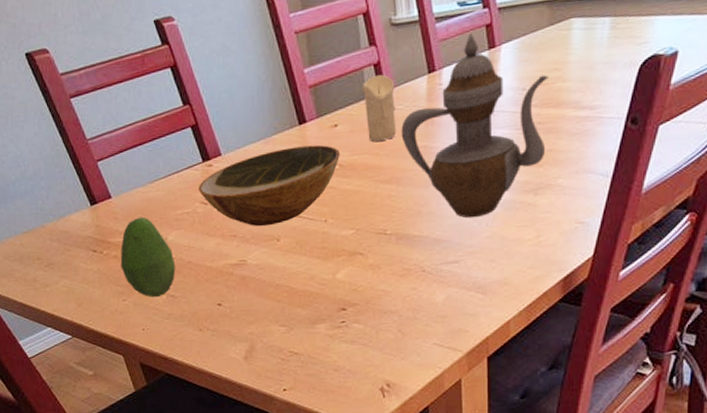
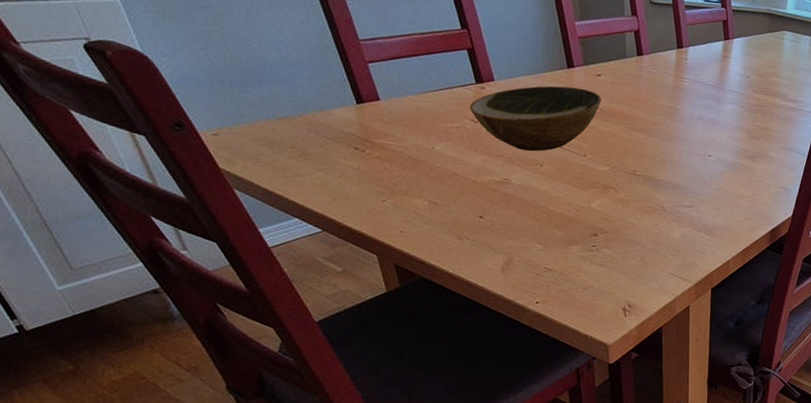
fruit: present [120,217,176,297] -> none [383,123,441,202]
candle: present [363,74,396,142] -> none [624,40,651,96]
teapot: present [401,33,549,218] -> none [653,24,766,172]

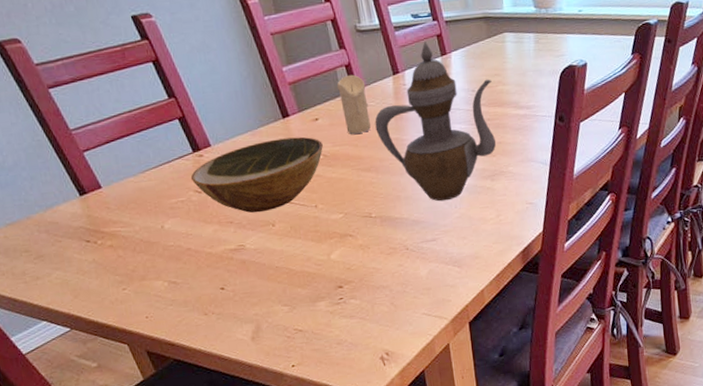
candle: none [624,40,651,96] -> present [337,74,371,134]
teapot: none [653,24,766,172] -> present [375,42,496,202]

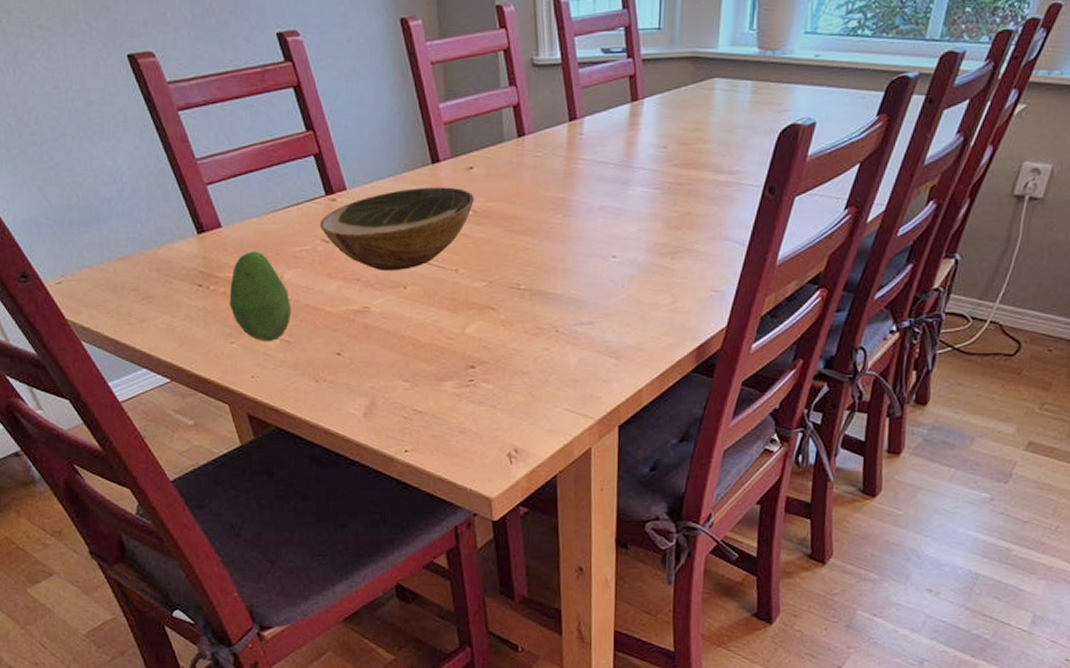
fruit: none [116,206,176,285] -> present [229,251,292,341]
candle: present [337,74,371,134] -> none [501,117,534,189]
teapot: present [375,42,496,202] -> none [539,83,690,278]

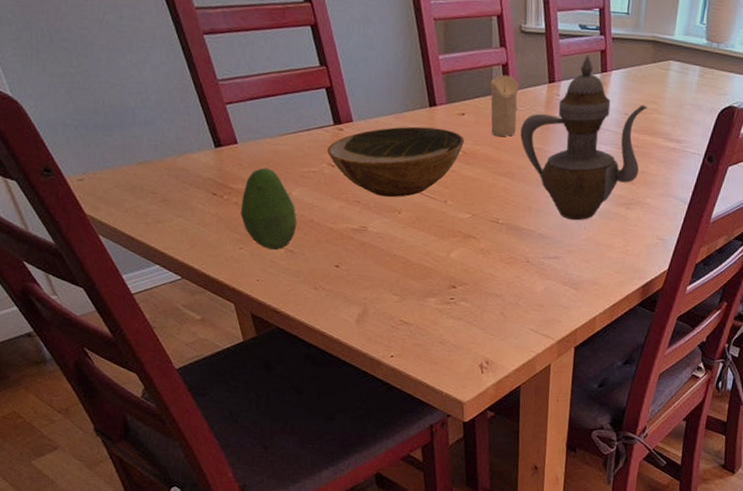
candle: none [501,117,534,189] -> present [490,75,519,136]
teapot: none [539,83,690,278] -> present [520,55,647,221]

